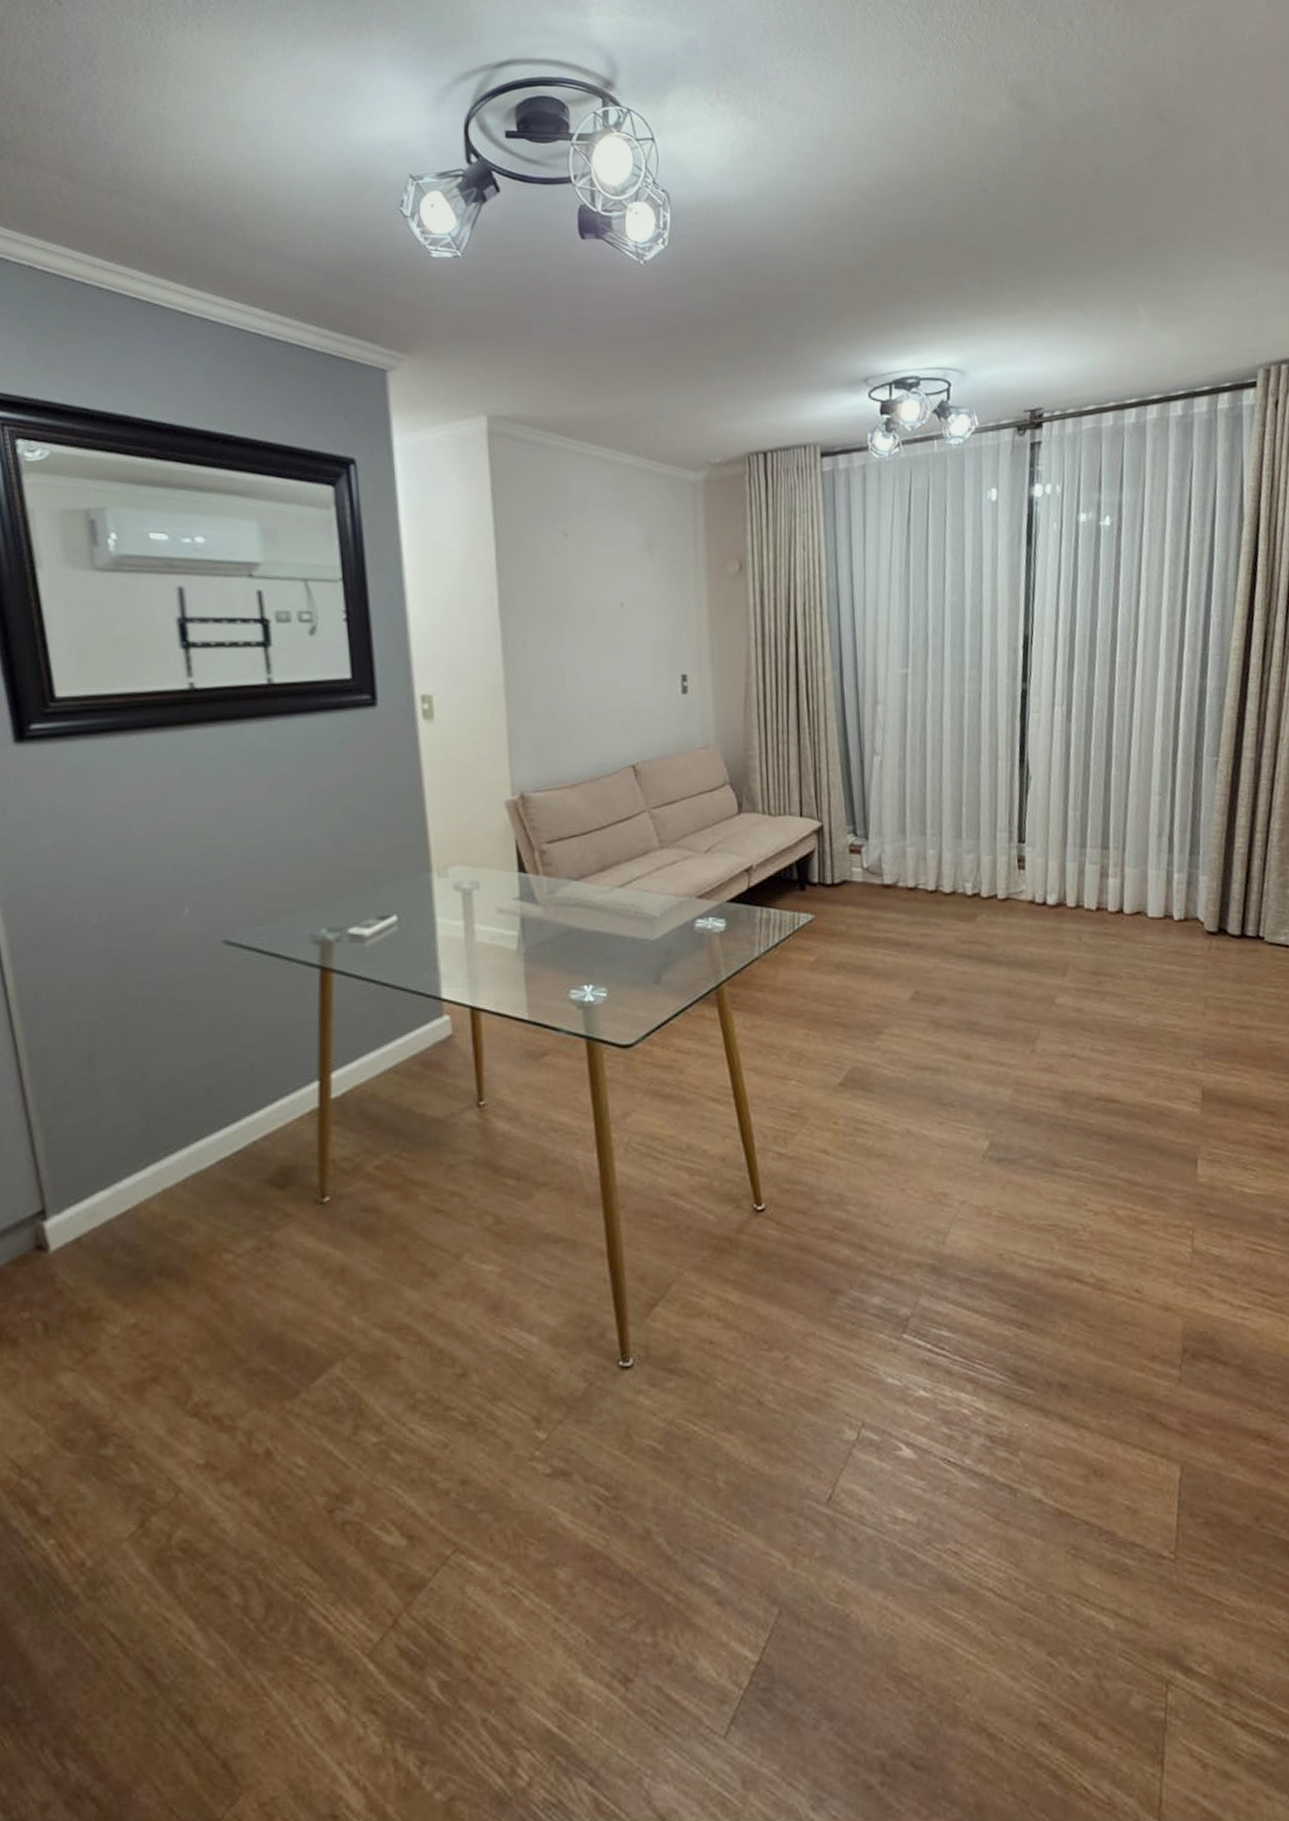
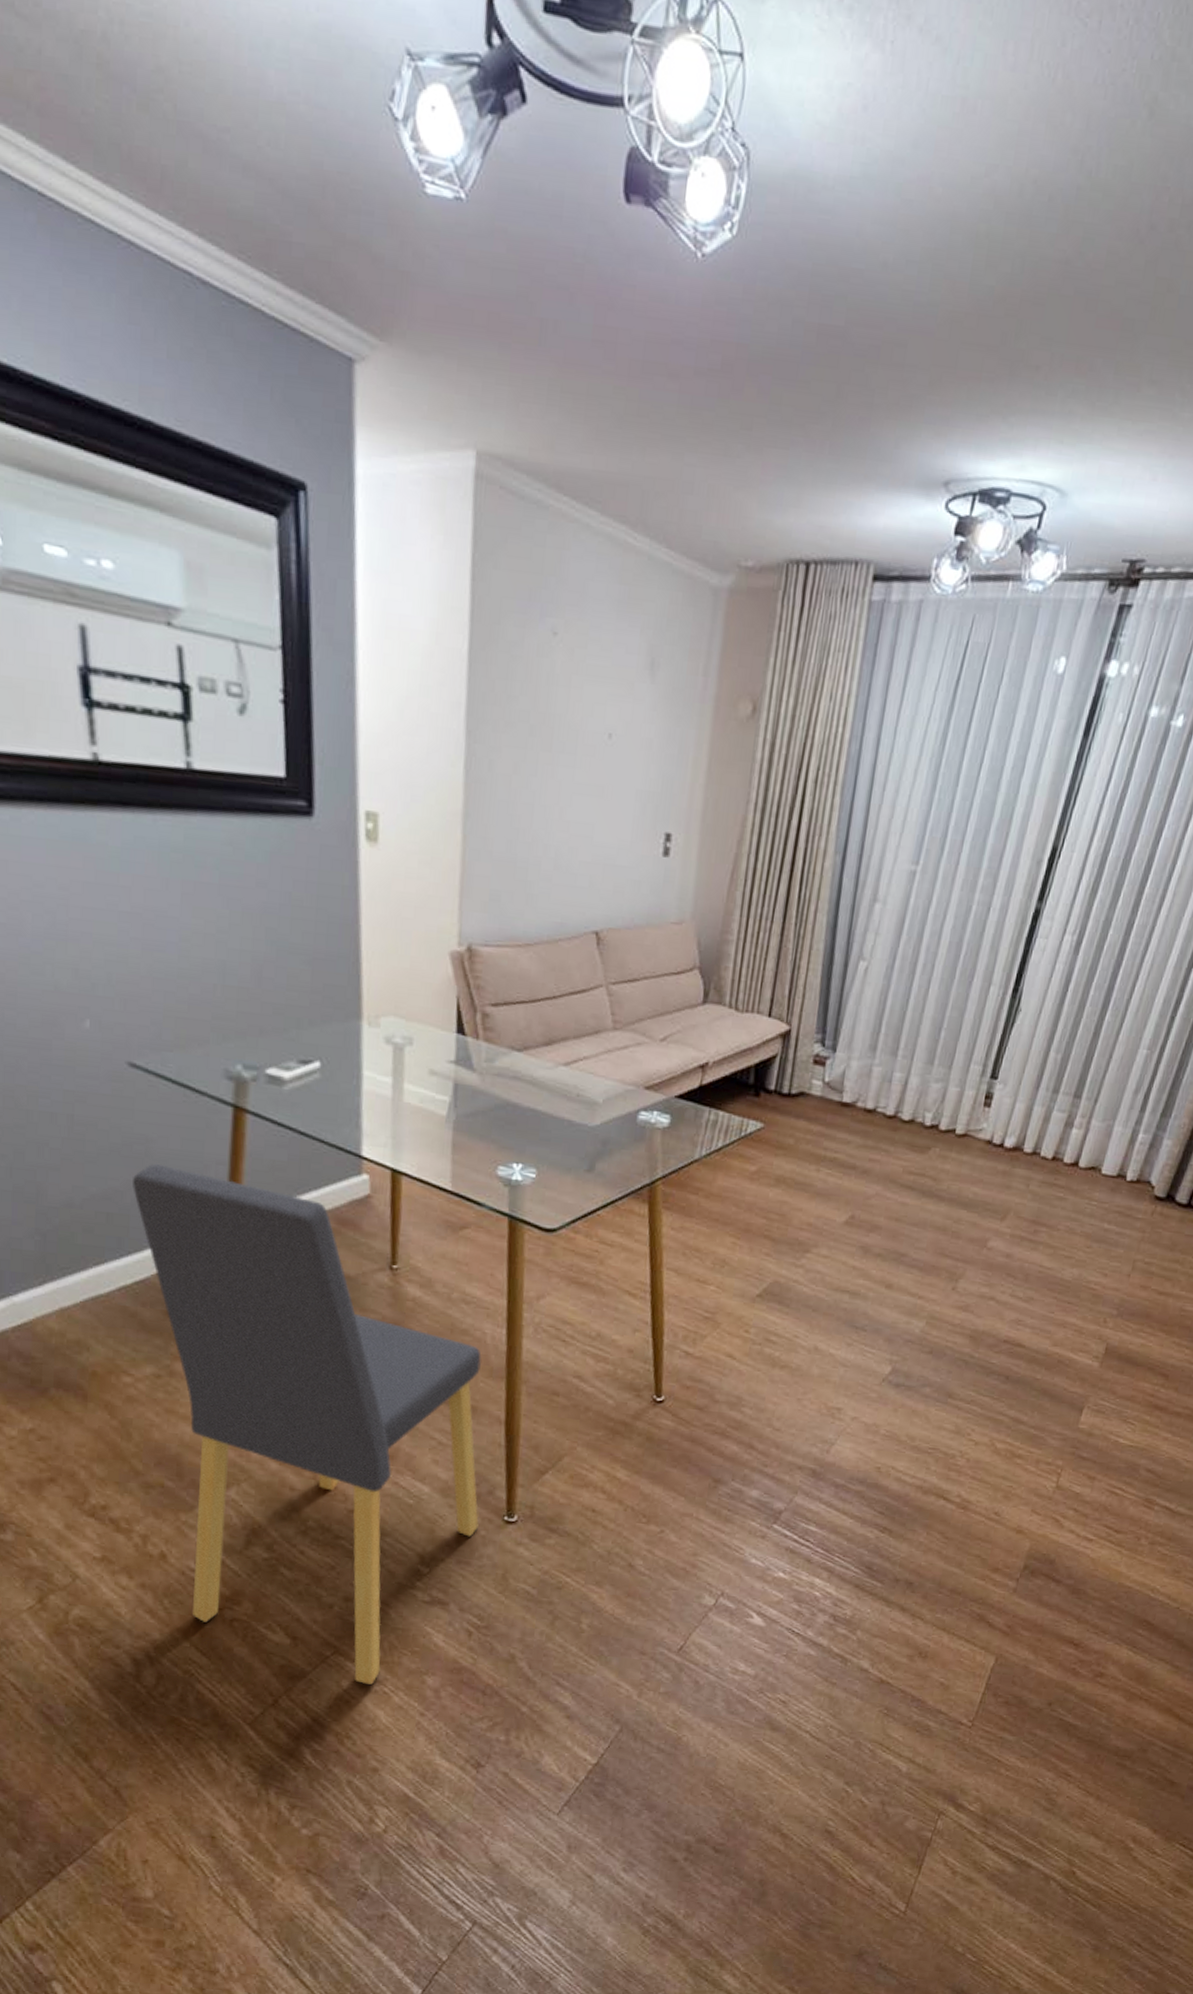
dining chair: none [230,1032,593,1588] -> present [133,1163,481,1686]

